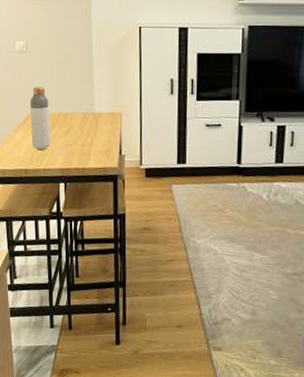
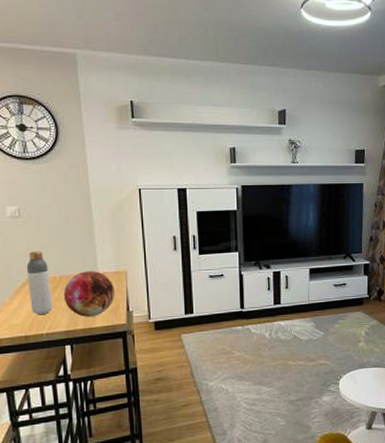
decorative orb: none [61,110,109,157] -> present [63,271,115,317]

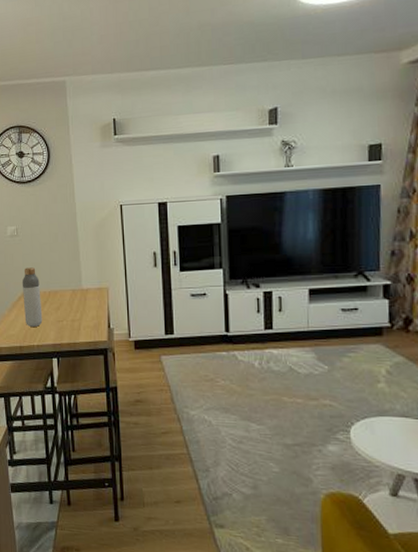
decorative orb: present [63,271,115,317] -> none [52,287,97,332]

